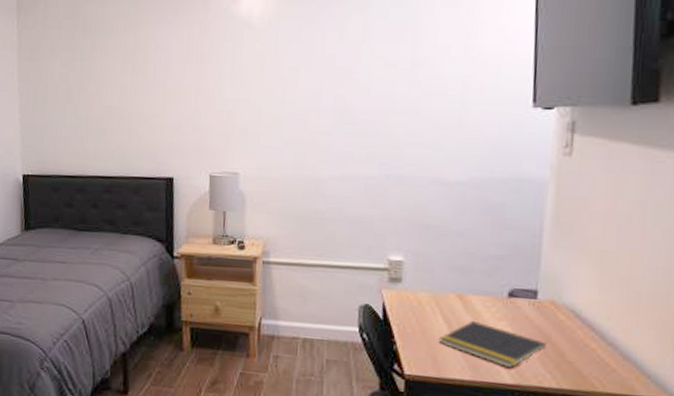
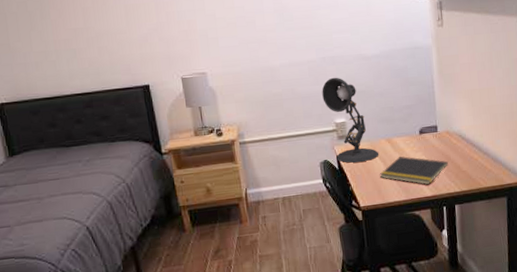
desk lamp: none [377,202,443,317] -> present [322,77,379,163]

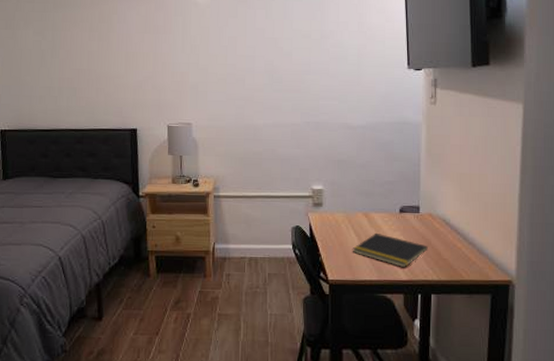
desk lamp: present [322,77,379,163] -> none [302,143,354,233]

